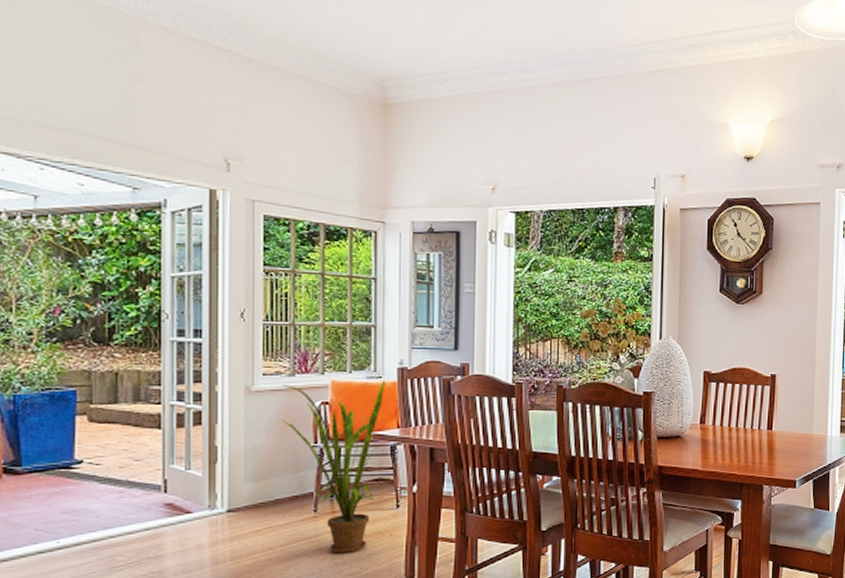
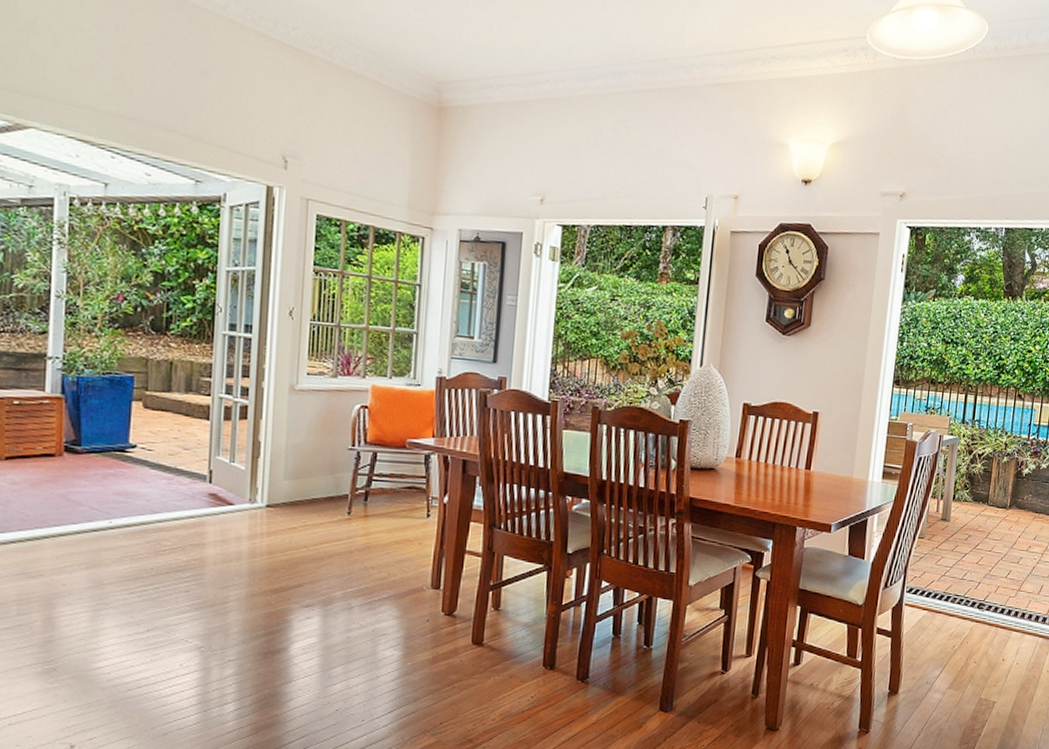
house plant: present [282,381,385,554] -> none [322,386,423,558]

